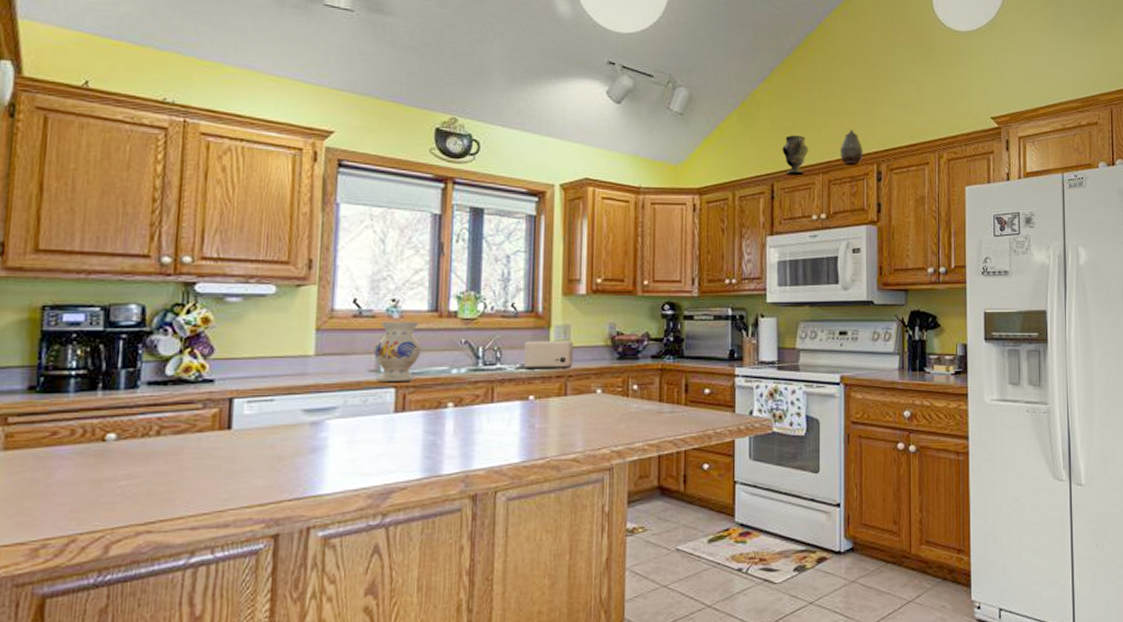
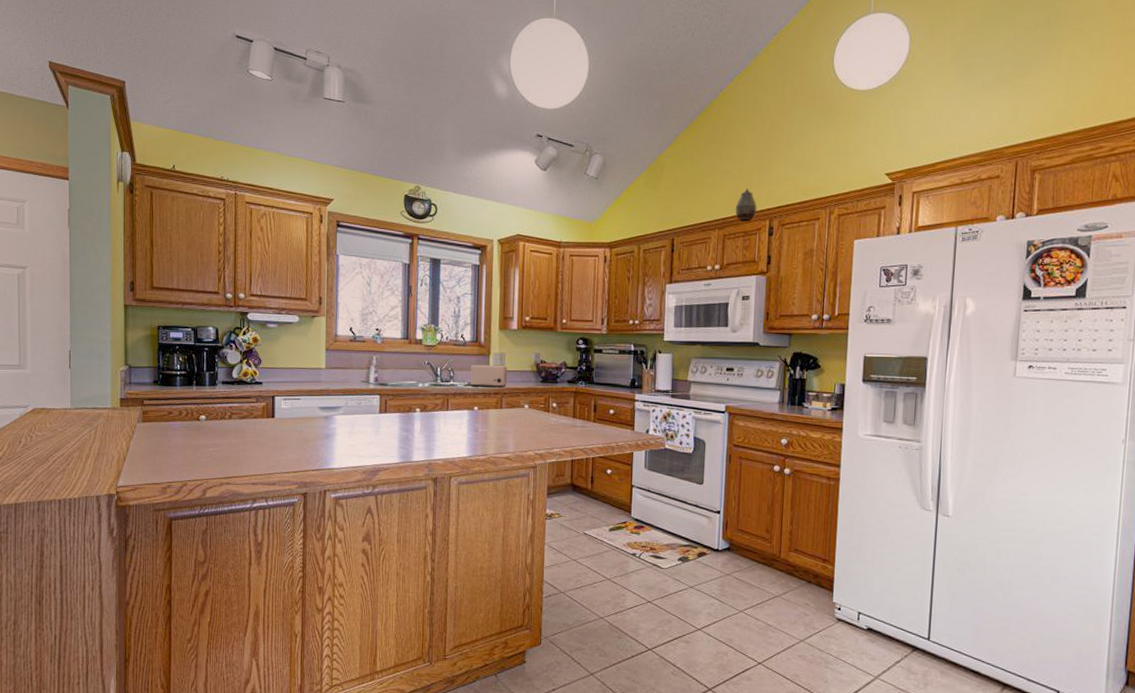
vase: present [373,321,422,383] -> none [364,345,398,392]
decorative vase: present [782,135,809,176] -> none [683,194,707,232]

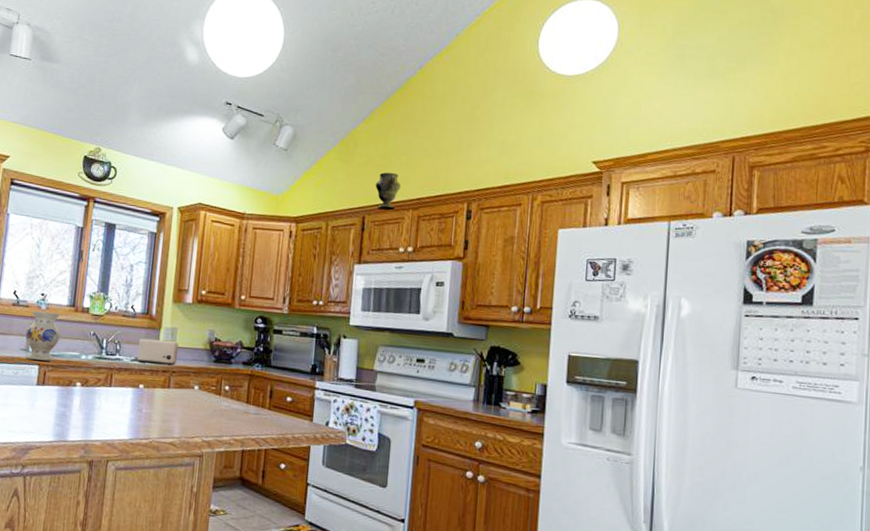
vase: none [364,345,398,392] -> present [25,311,61,362]
decorative vase: none [683,194,707,232] -> present [375,172,402,211]
decorative jar: present [735,188,757,222] -> none [431,168,455,204]

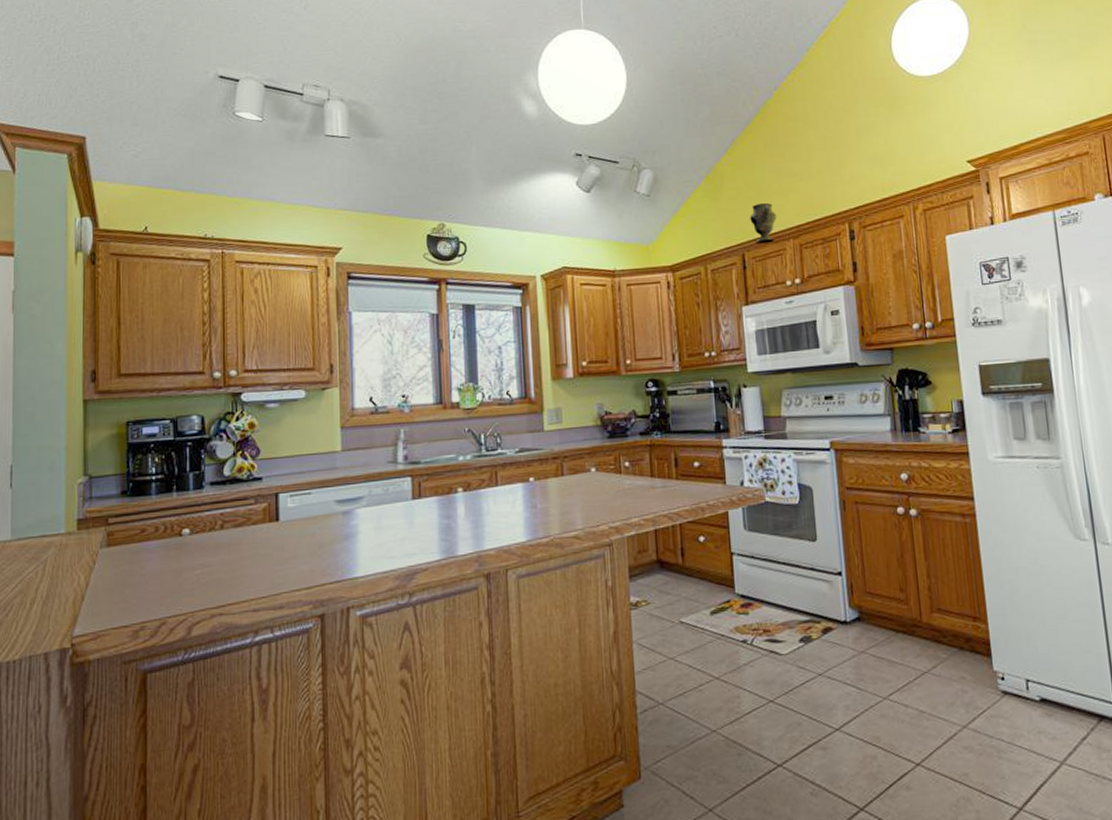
vase: present [25,311,61,362] -> none [390,414,432,473]
toaster: present [137,338,179,366] -> none [520,423,567,453]

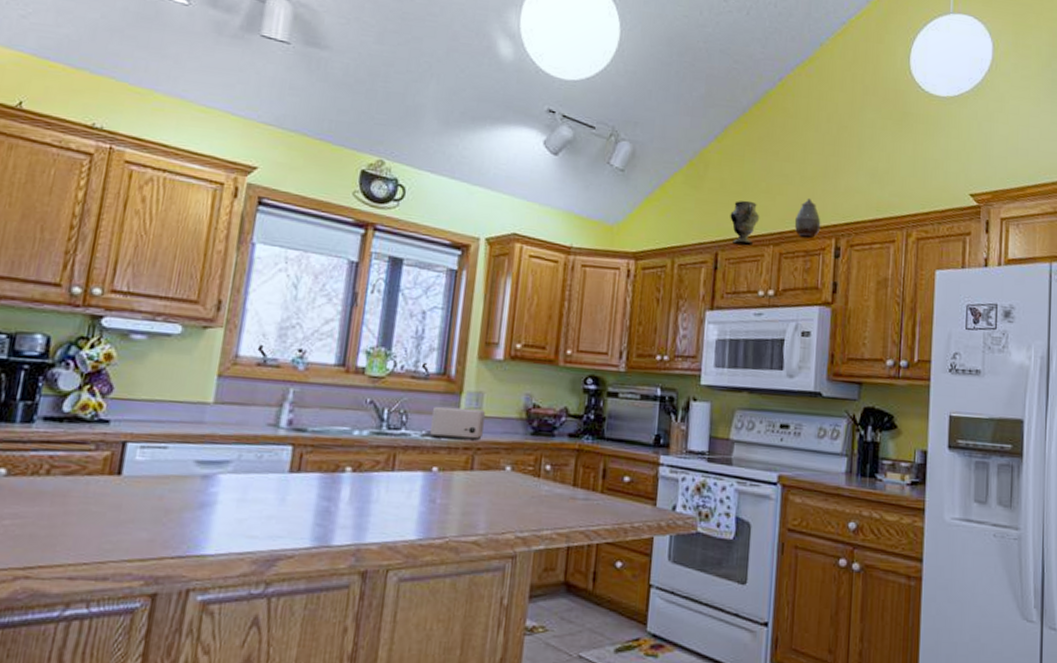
toaster: none [520,423,567,453] -> present [429,406,486,441]
decorative jar: none [808,190,834,228] -> present [794,197,821,239]

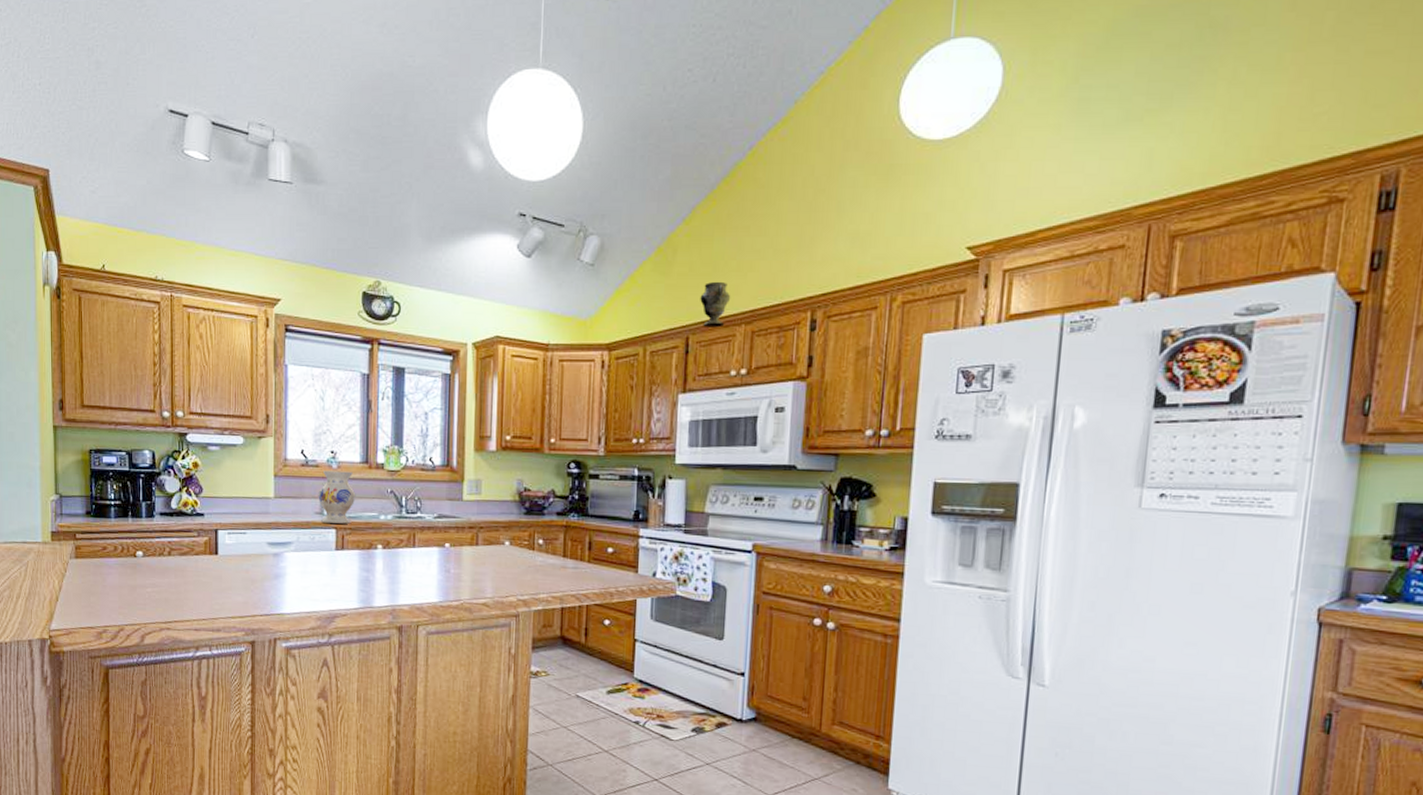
vase: none [273,372,325,441] -> present [318,470,356,525]
toaster: present [429,406,486,441] -> none [440,493,485,521]
decorative jar: present [794,197,821,239] -> none [767,271,796,314]

